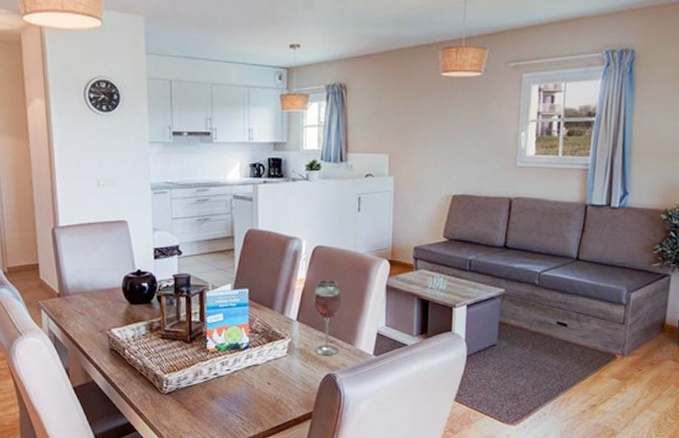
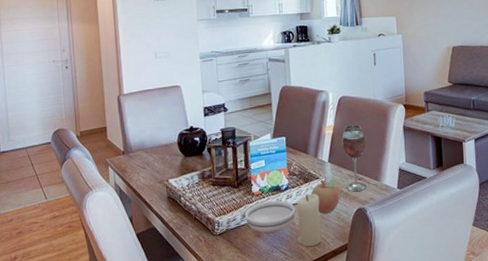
bowl: none [198,359,256,396] -> present [245,200,296,234]
candle: none [255,354,283,413] -> present [296,193,322,247]
fruit: none [275,339,309,379] -> present [311,178,341,214]

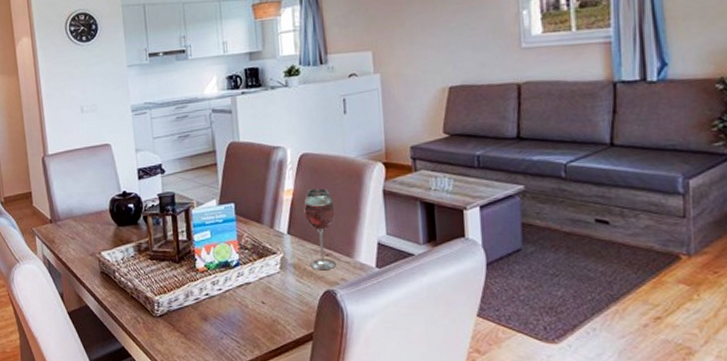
bowl: present [245,200,296,234] -> none [189,278,249,317]
candle: present [296,193,322,247] -> none [250,271,281,335]
fruit: present [311,178,341,214] -> none [267,253,303,297]

